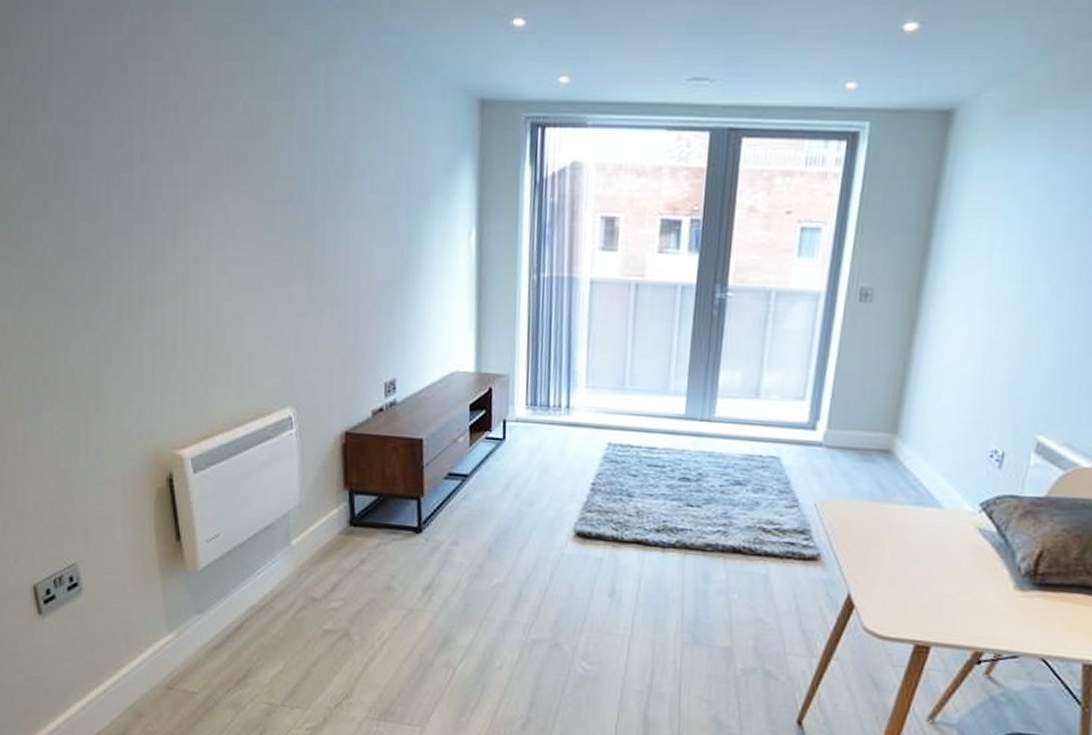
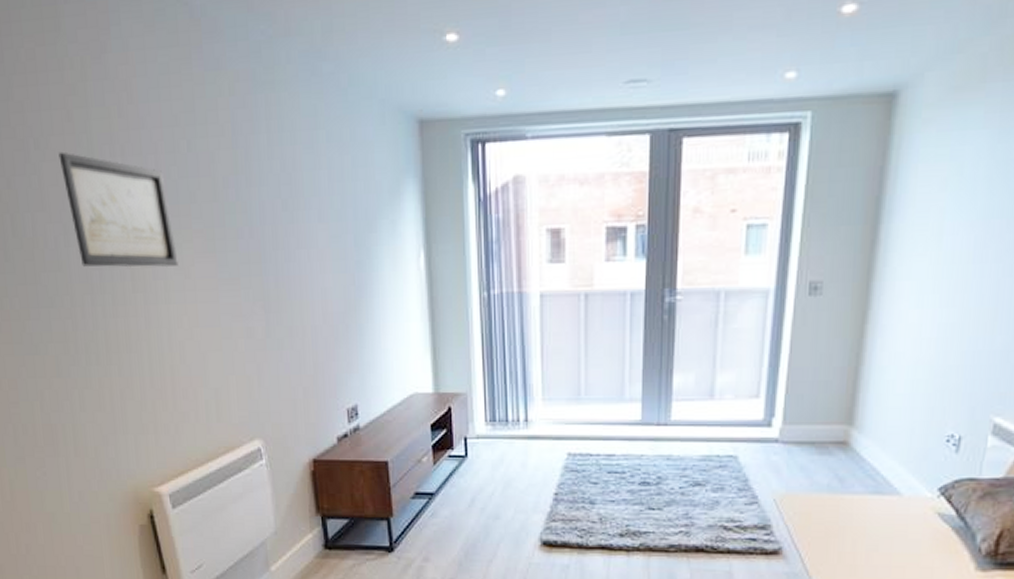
wall art: none [110,102,223,225] -> present [58,151,178,268]

